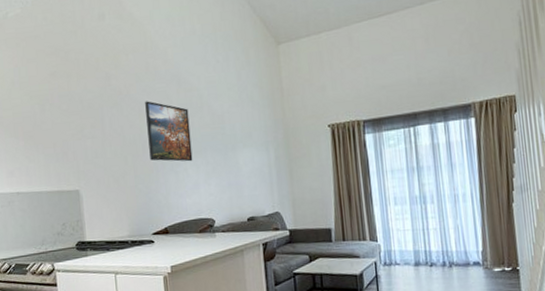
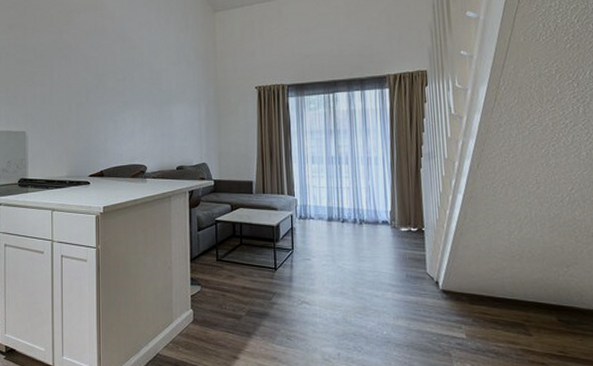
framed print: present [145,101,193,162] -> none [92,55,131,112]

